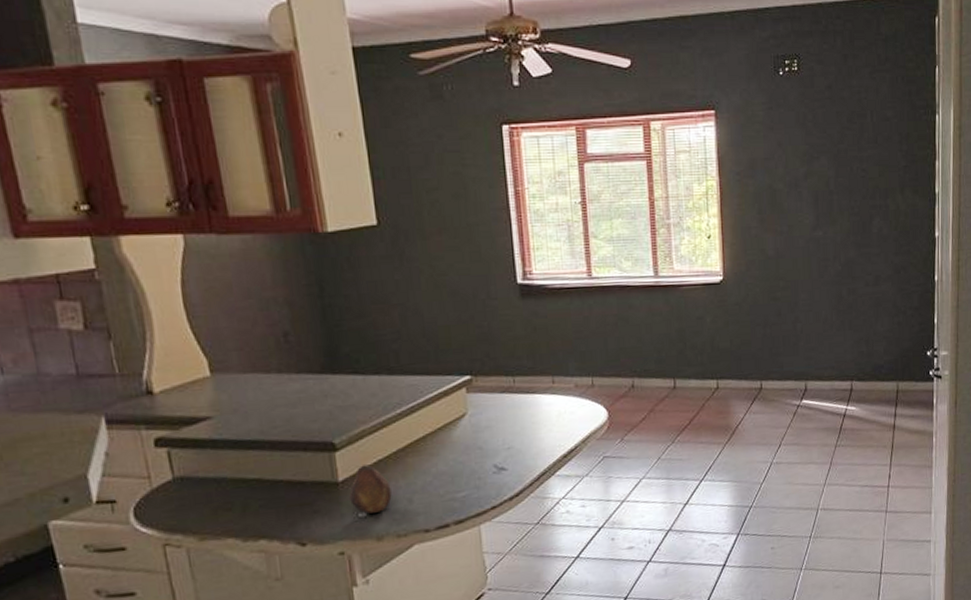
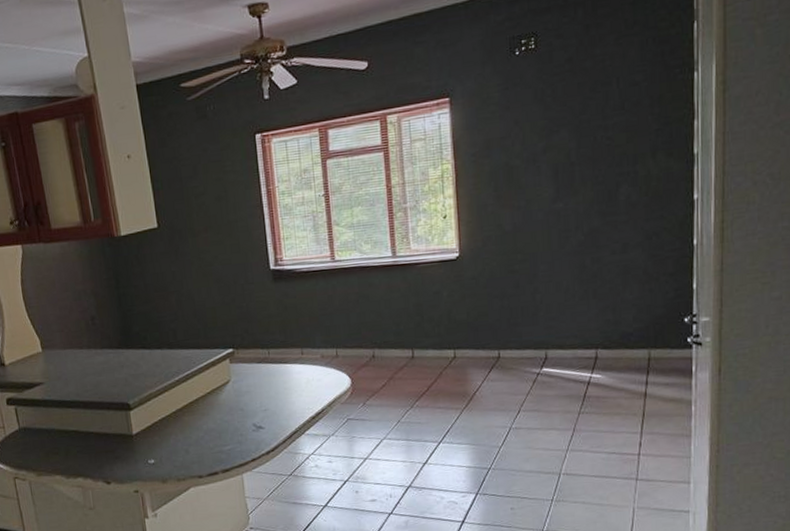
fruit: present [349,465,392,514] -> none [141,421,173,461]

